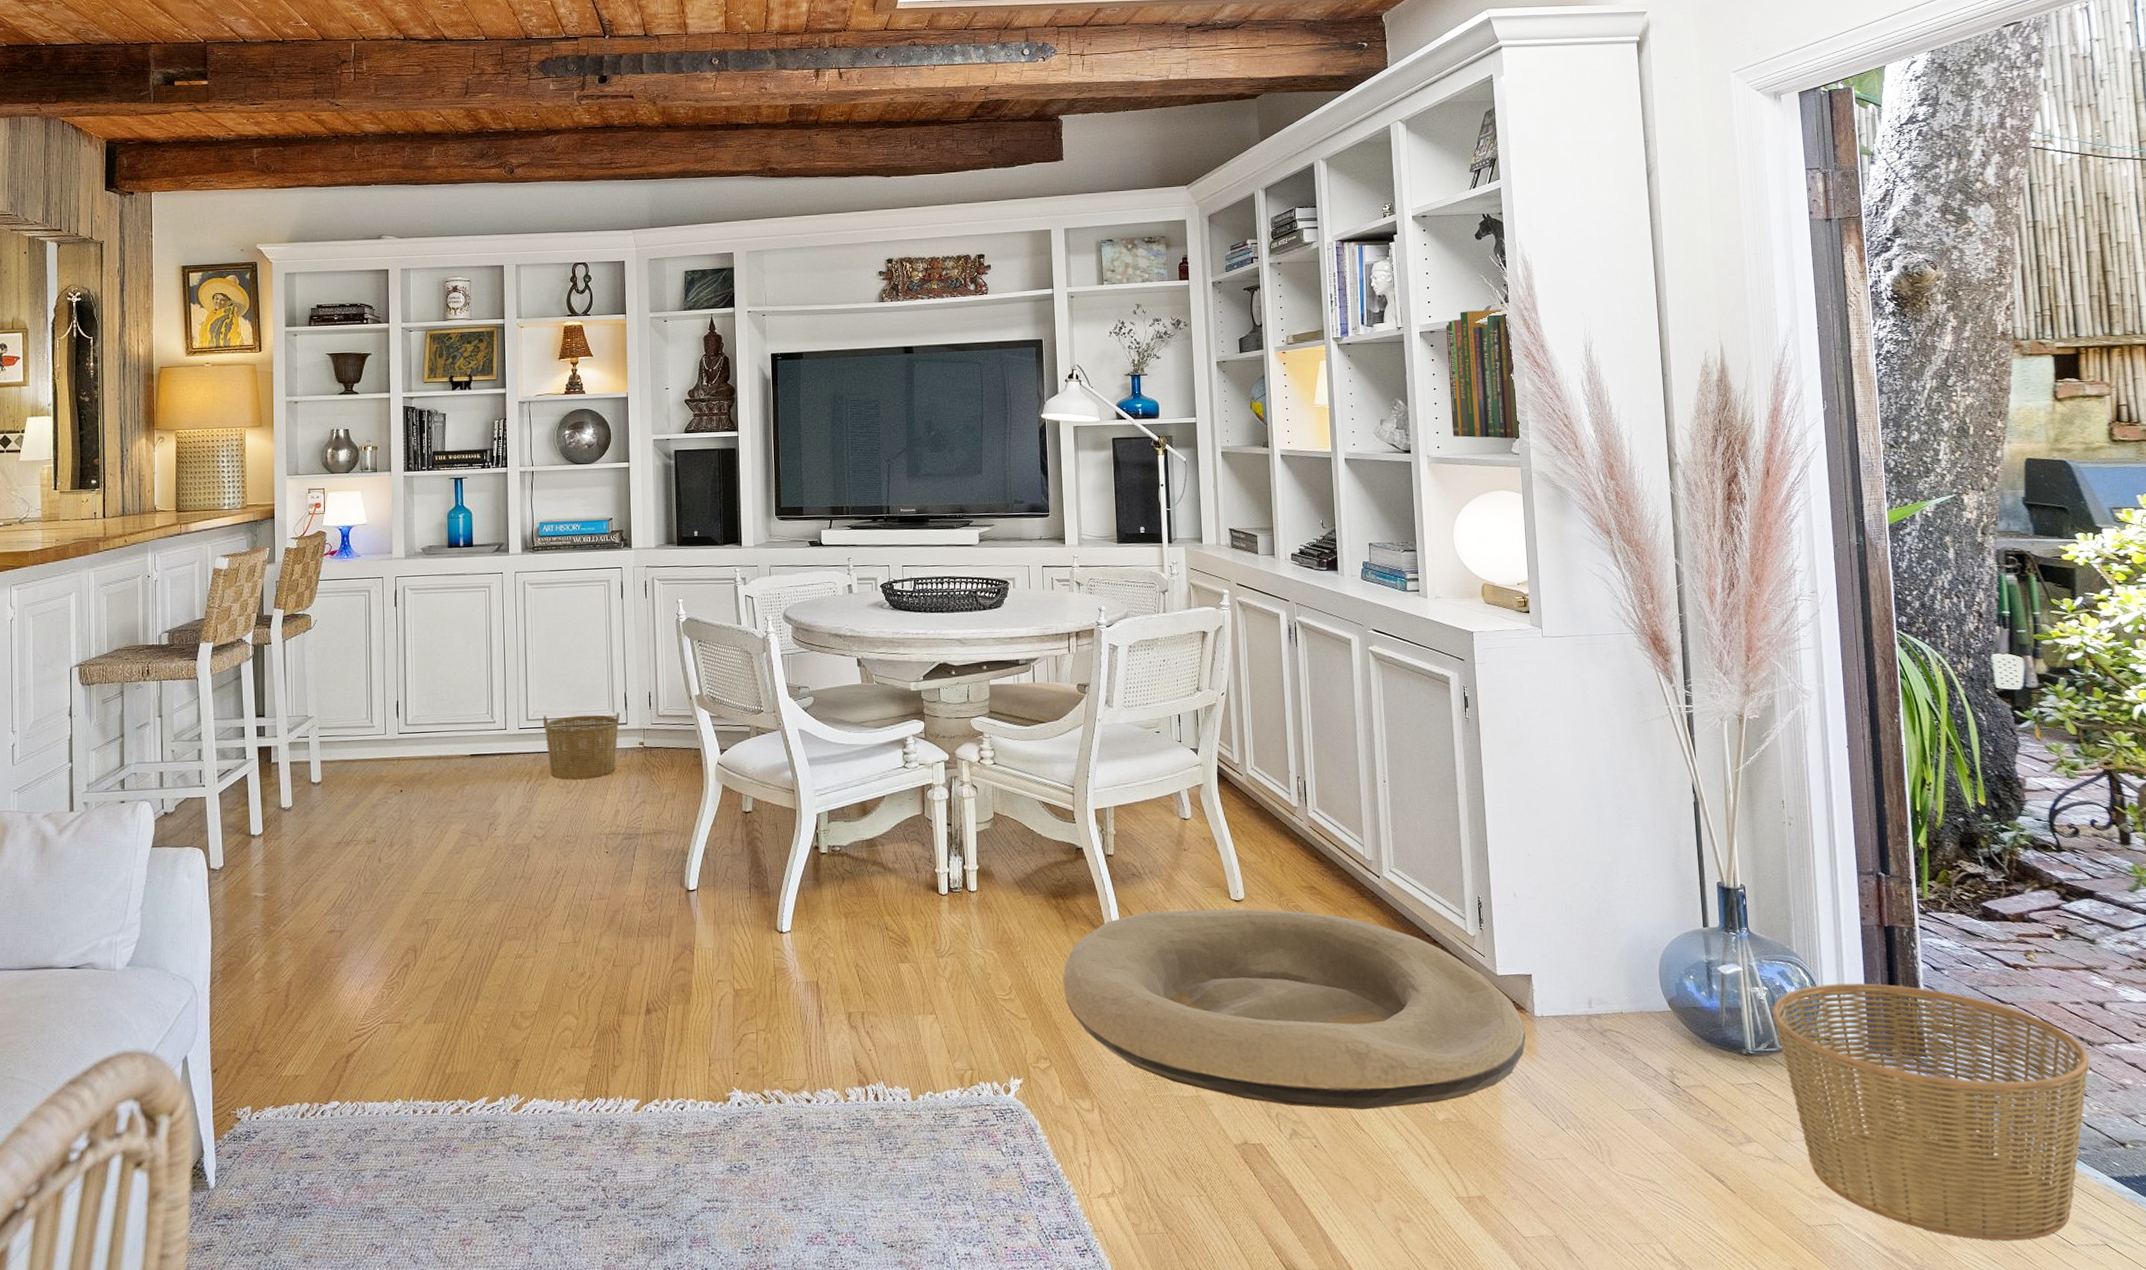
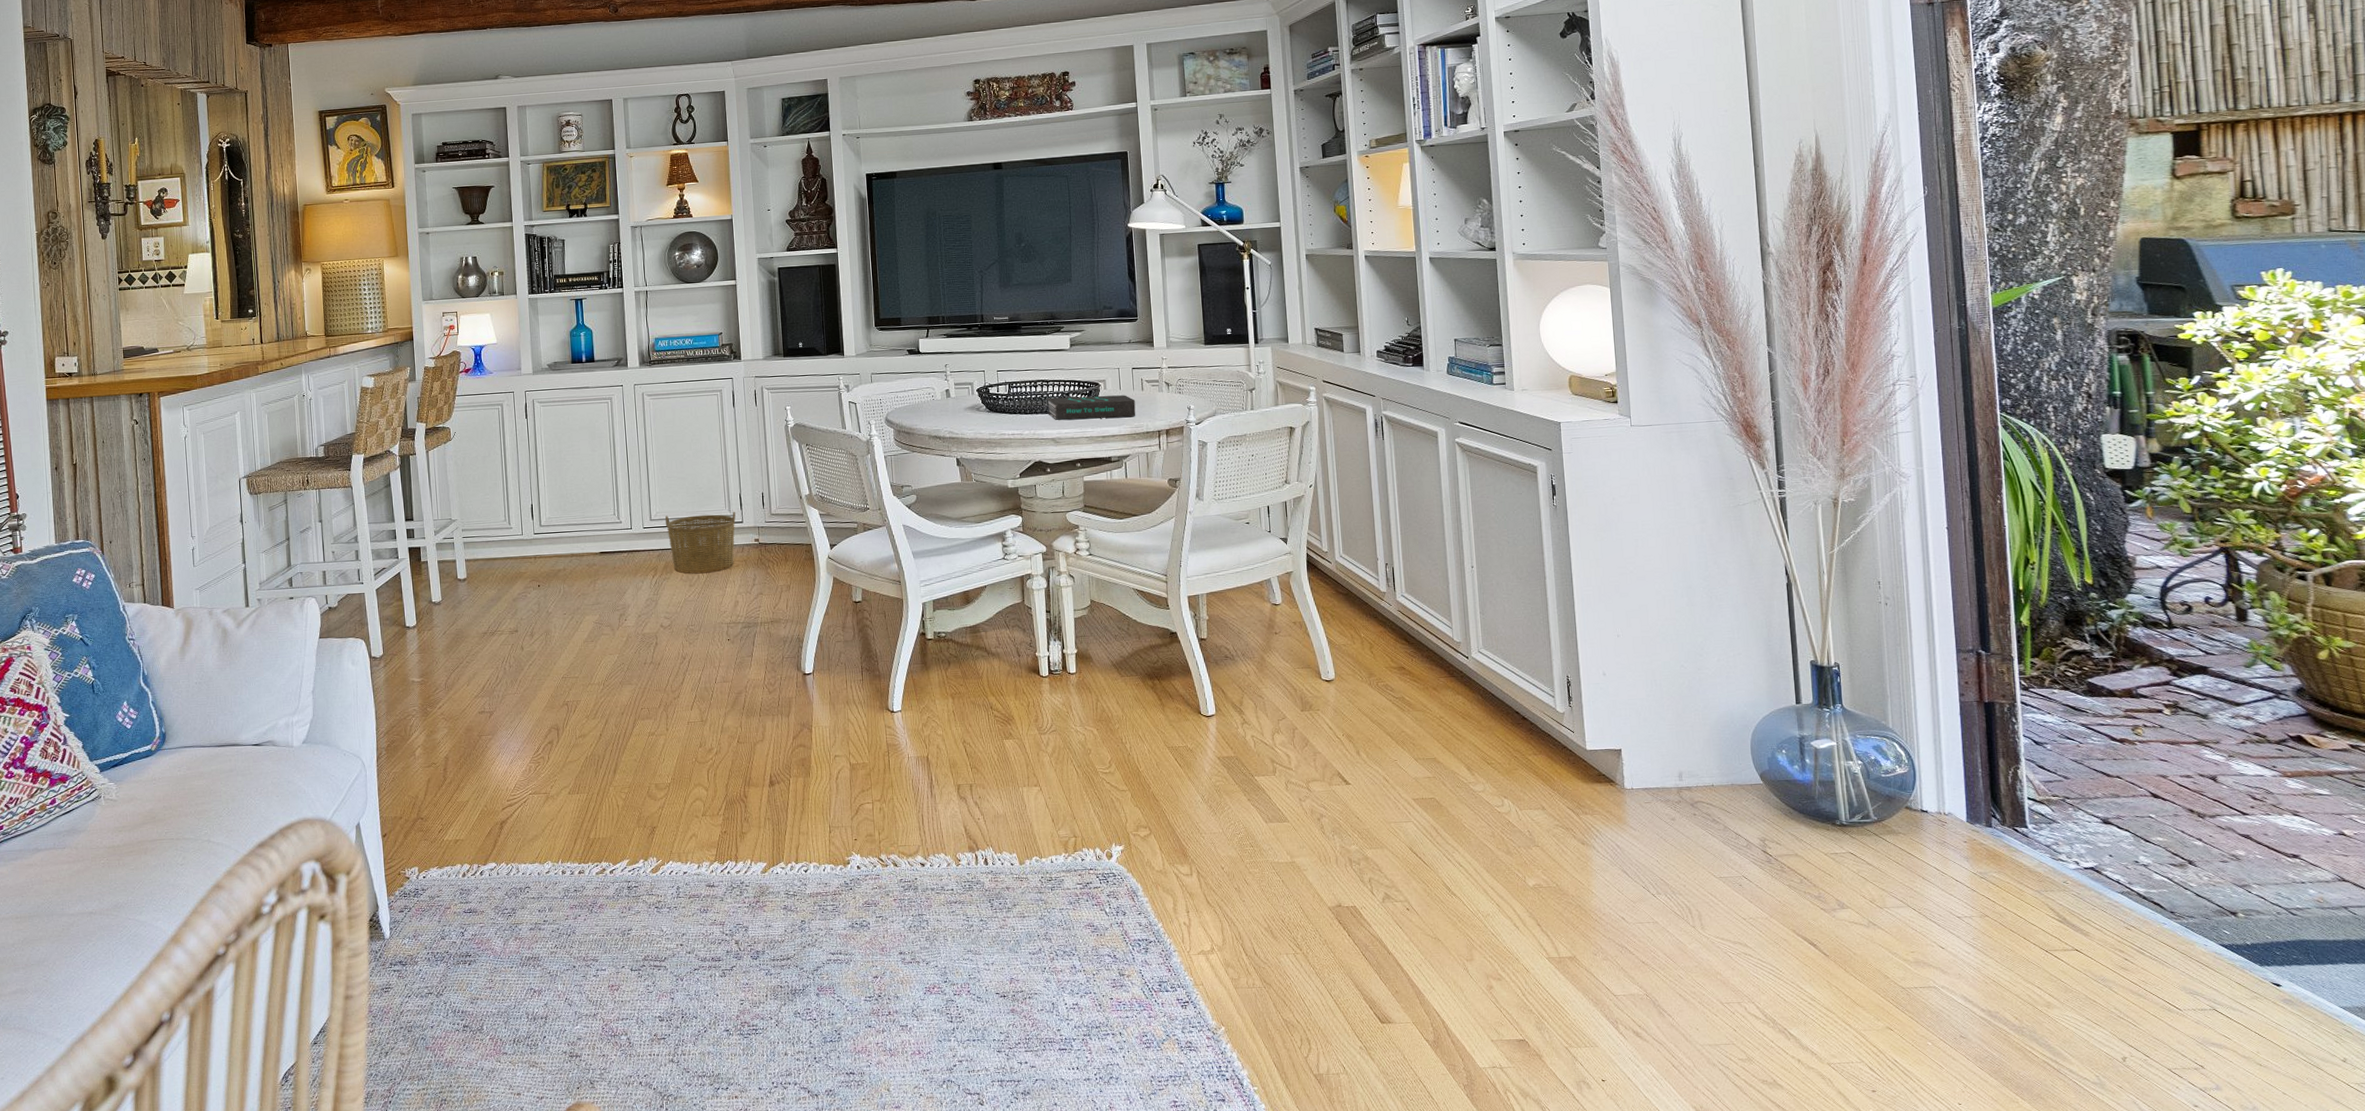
book: none [952,594,1045,620] -> present [1046,395,1136,420]
dog bed: present [1062,908,1526,1110] -> none [1160,688,1616,876]
books: present [1445,310,1522,439] -> none [1530,107,1609,234]
basket: present [1772,983,2090,1241] -> none [1867,757,2201,1004]

